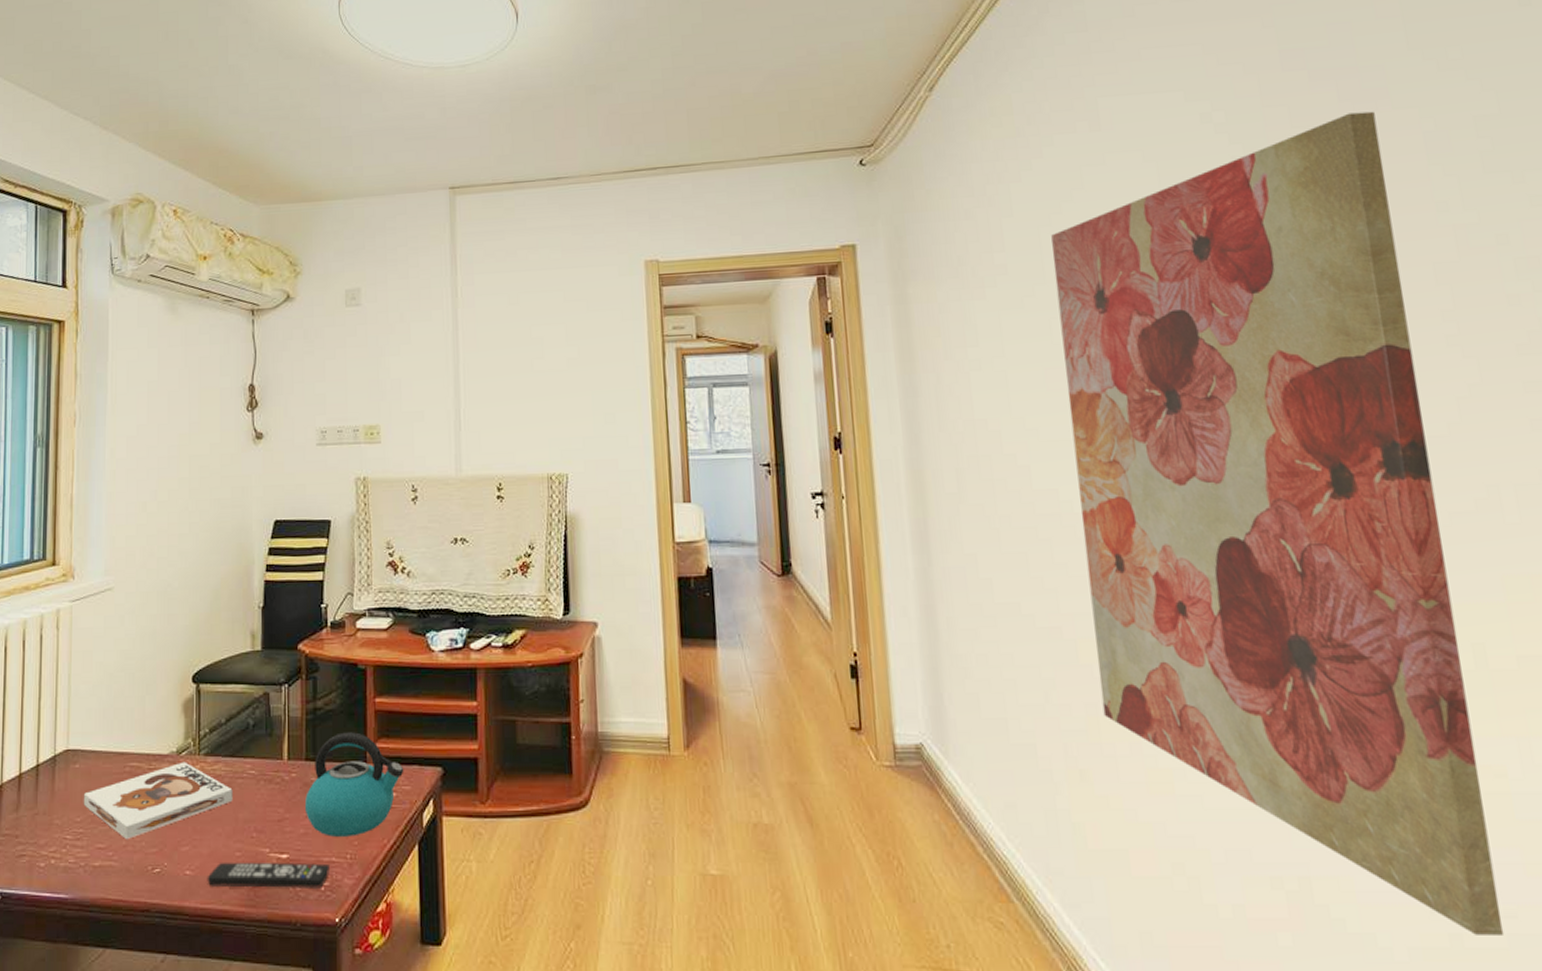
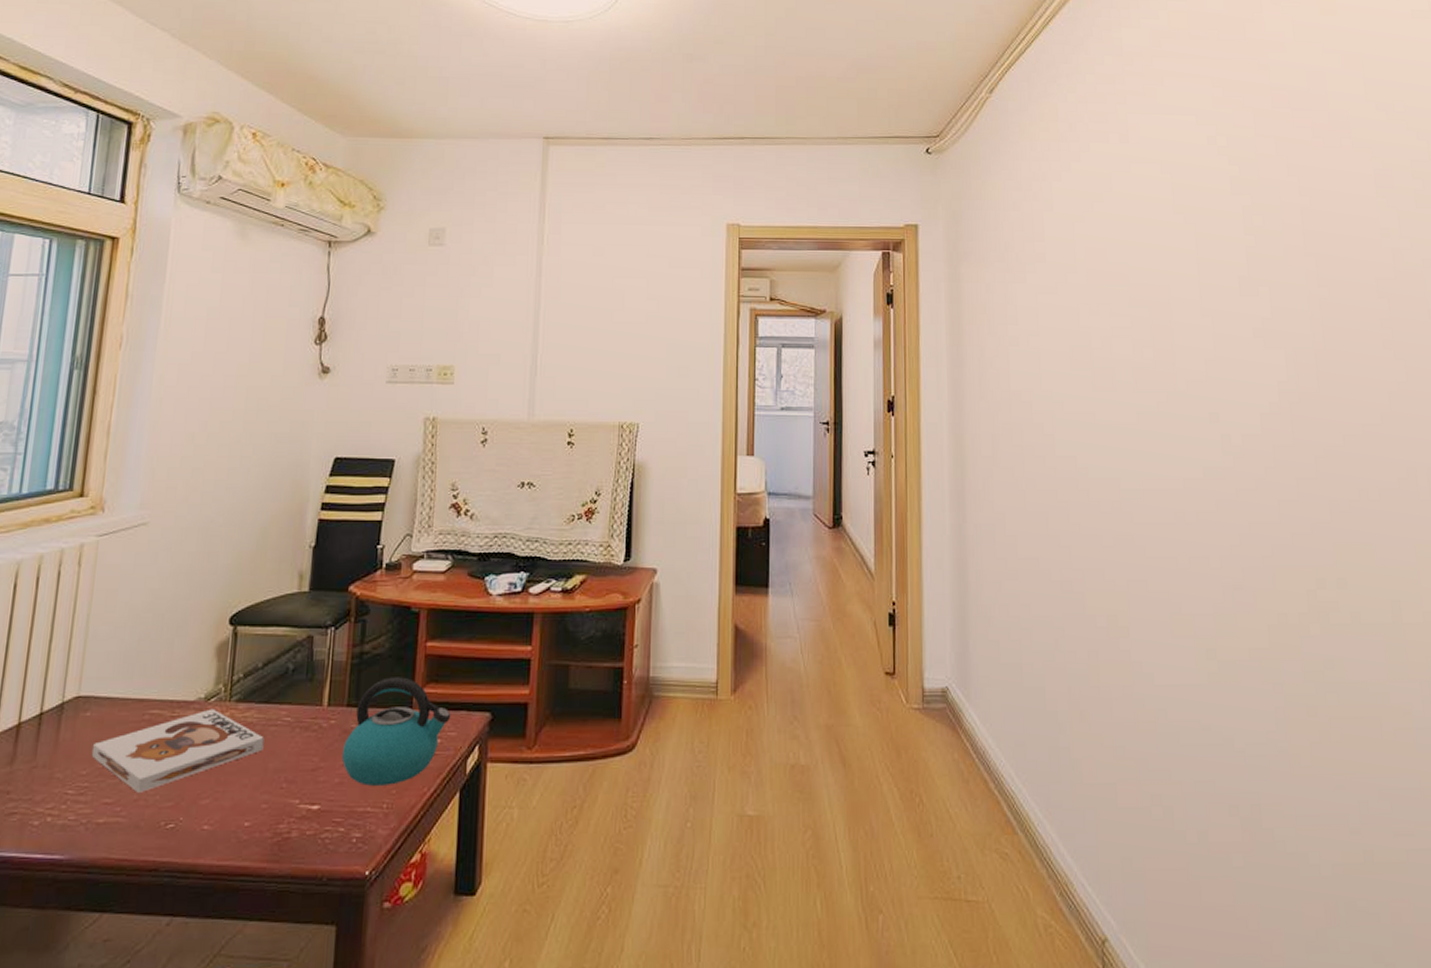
remote control: present [207,862,329,888] -> none [226,814,363,842]
wall art: present [1051,111,1505,935] -> none [1083,148,1404,851]

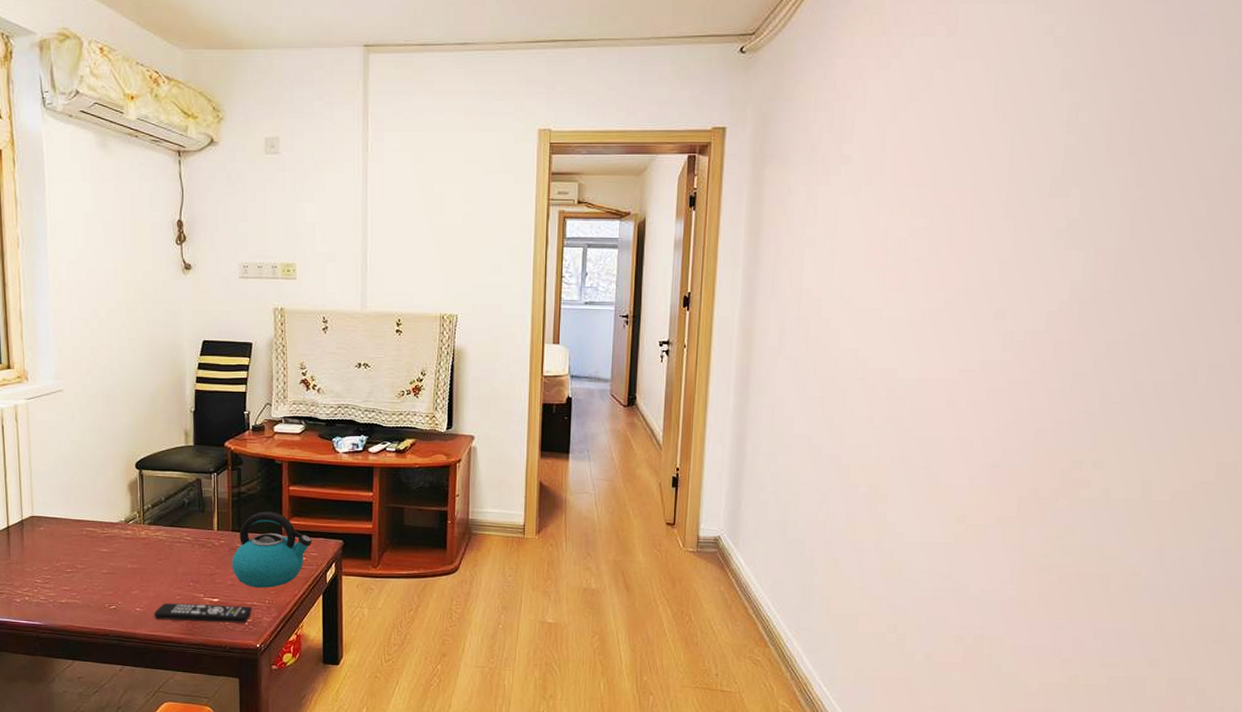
board game: present [91,708,264,793] -> none [48,528,173,584]
remote control: none [226,814,363,842] -> present [153,602,252,623]

